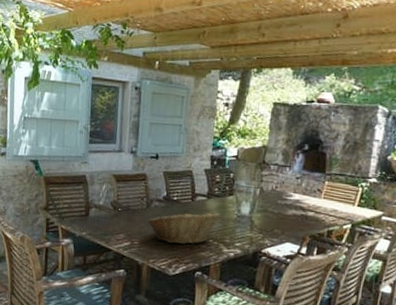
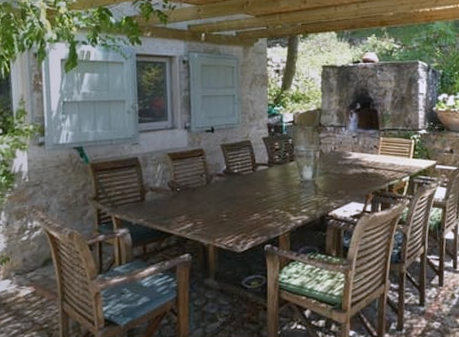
fruit basket: present [147,210,220,244] -> none [209,181,284,219]

